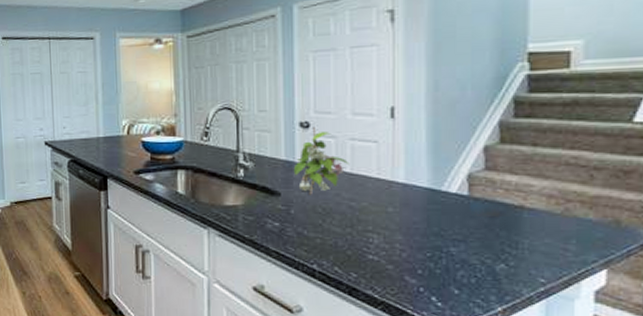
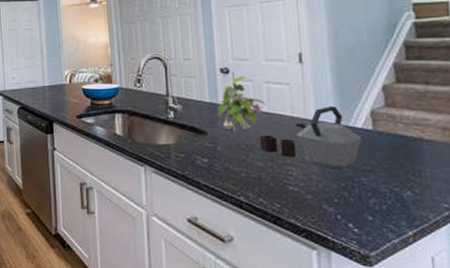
kettle: none [339,168,455,238] -> present [259,106,362,169]

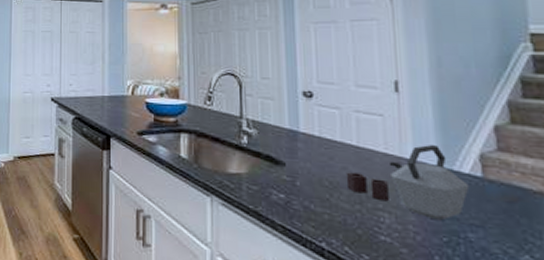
plant: present [217,72,267,133] -> none [297,96,356,167]

